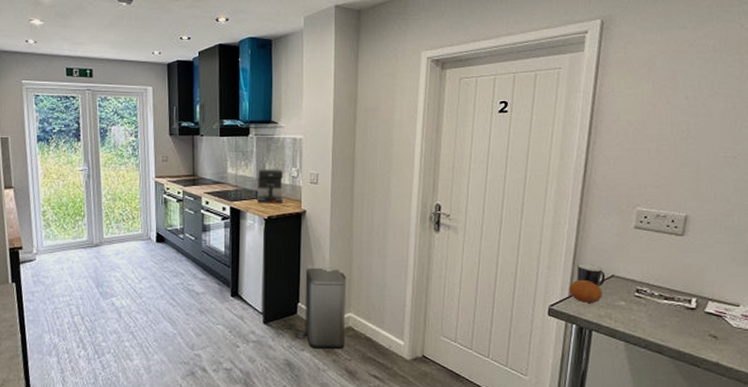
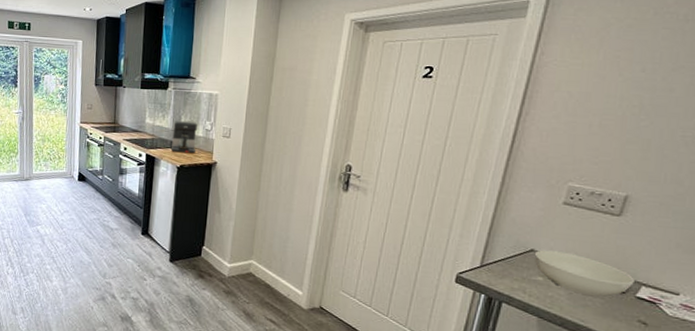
pedal bin: present [296,267,347,350] -> none [199,215,252,292]
fruit: present [569,279,602,303] -> none [481,250,518,275]
mug: present [576,263,606,287] -> none [491,234,524,260]
bowl: none [615,274,702,316] -> present [534,250,634,297]

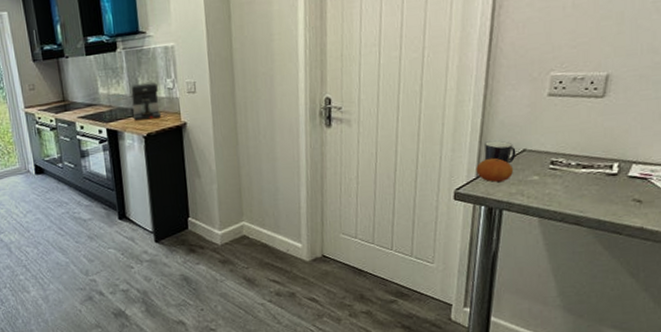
fruit: none [481,250,518,275] -> present [476,157,513,182]
mug: none [491,234,524,260] -> present [483,140,516,164]
bowl: present [534,250,634,297] -> none [527,145,625,185]

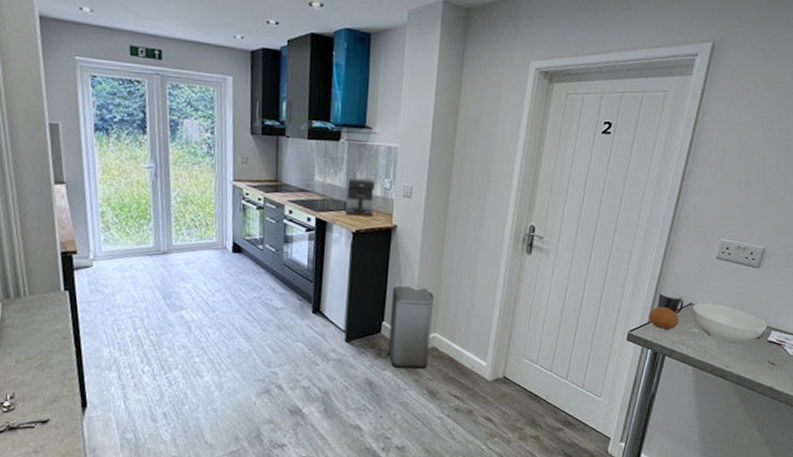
pedal bin: none [189,178,241,262] -> present [378,285,435,369]
bowl: none [527,145,625,185] -> present [692,303,767,344]

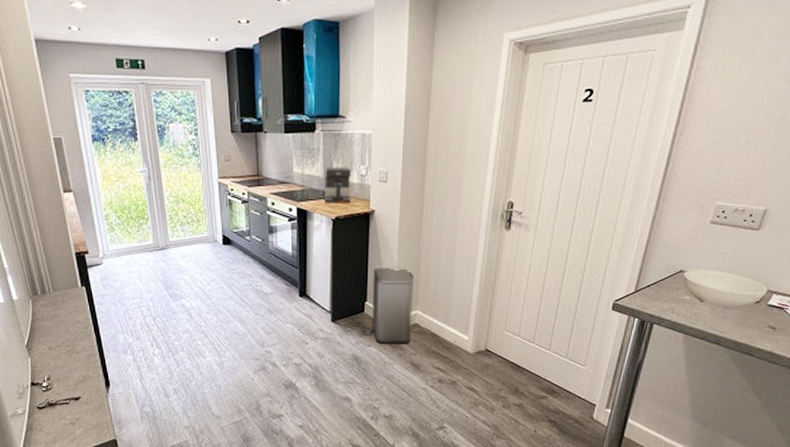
fruit: present [649,306,679,329] -> none [635,275,668,297]
mug: present [657,291,684,314] -> none [644,259,674,282]

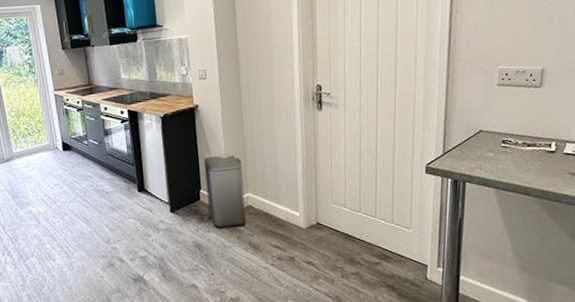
coffee maker: present [323,166,352,204] -> none [149,68,177,104]
bowl: present [683,270,768,309] -> none [483,127,560,161]

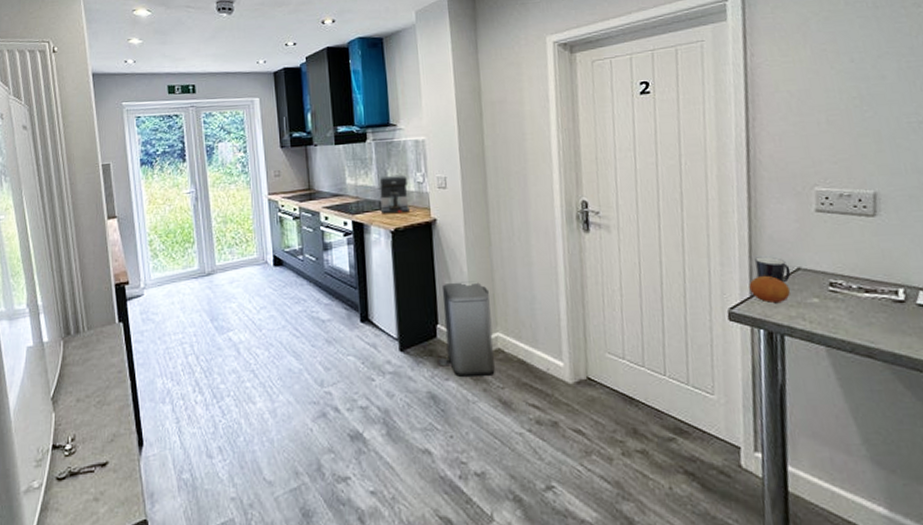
coffee maker: none [149,68,177,104] -> present [379,174,411,216]
fruit: none [442,137,473,158] -> present [749,275,790,303]
mug: none [448,122,475,143] -> present [754,256,791,283]

